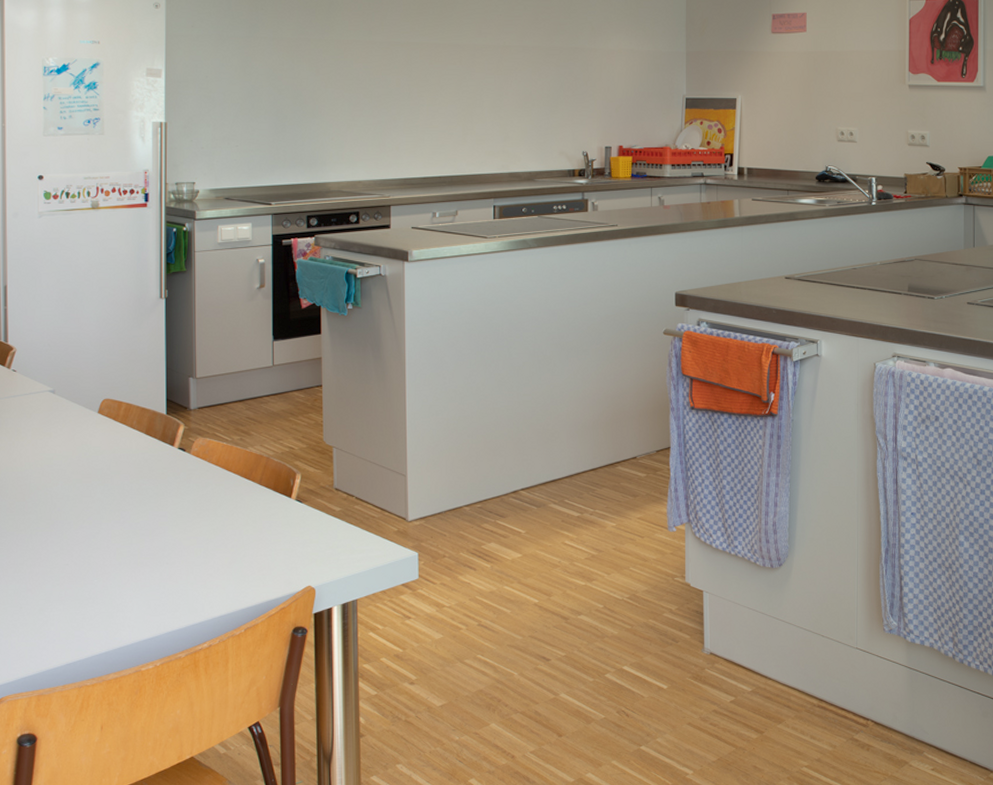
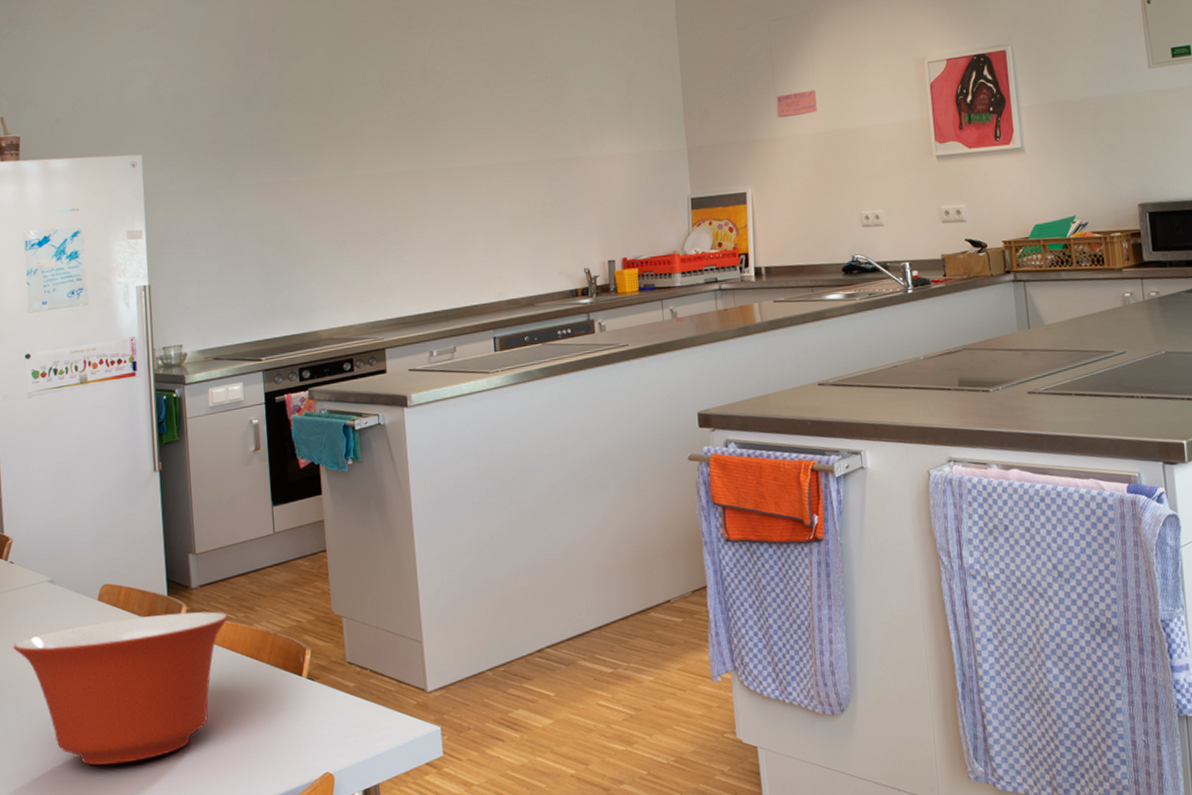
mixing bowl: none [11,431,224,565] -> present [13,611,228,766]

